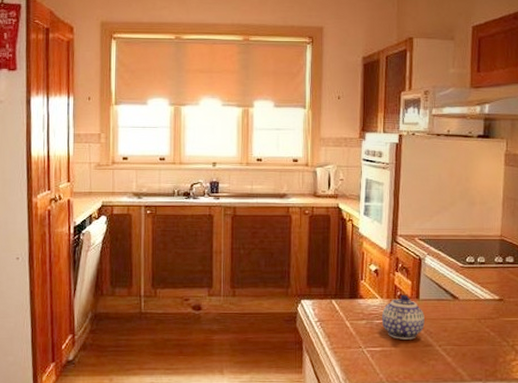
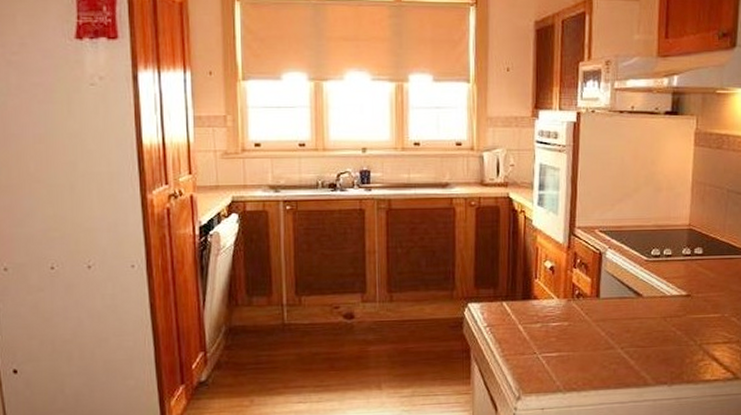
teapot: present [381,294,425,339] -> none [558,293,605,343]

